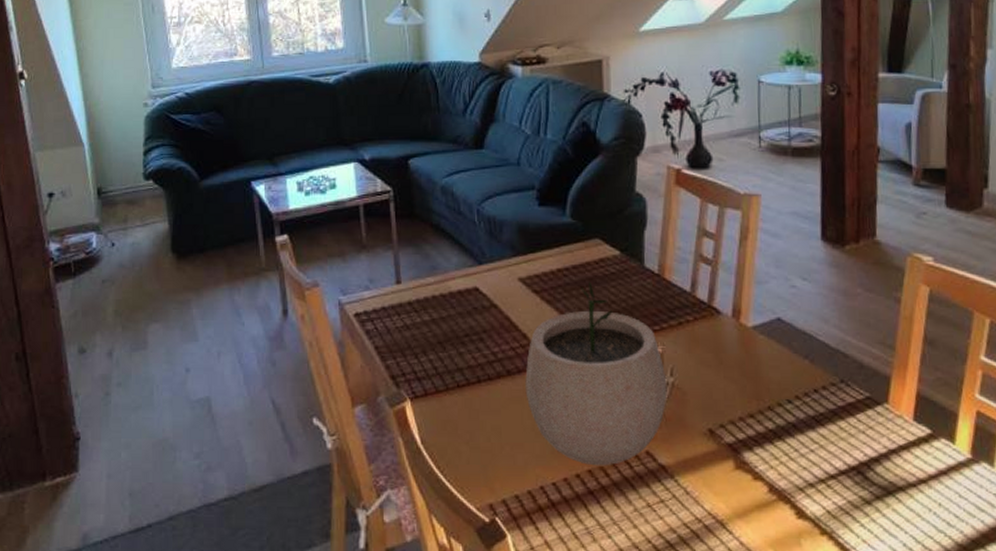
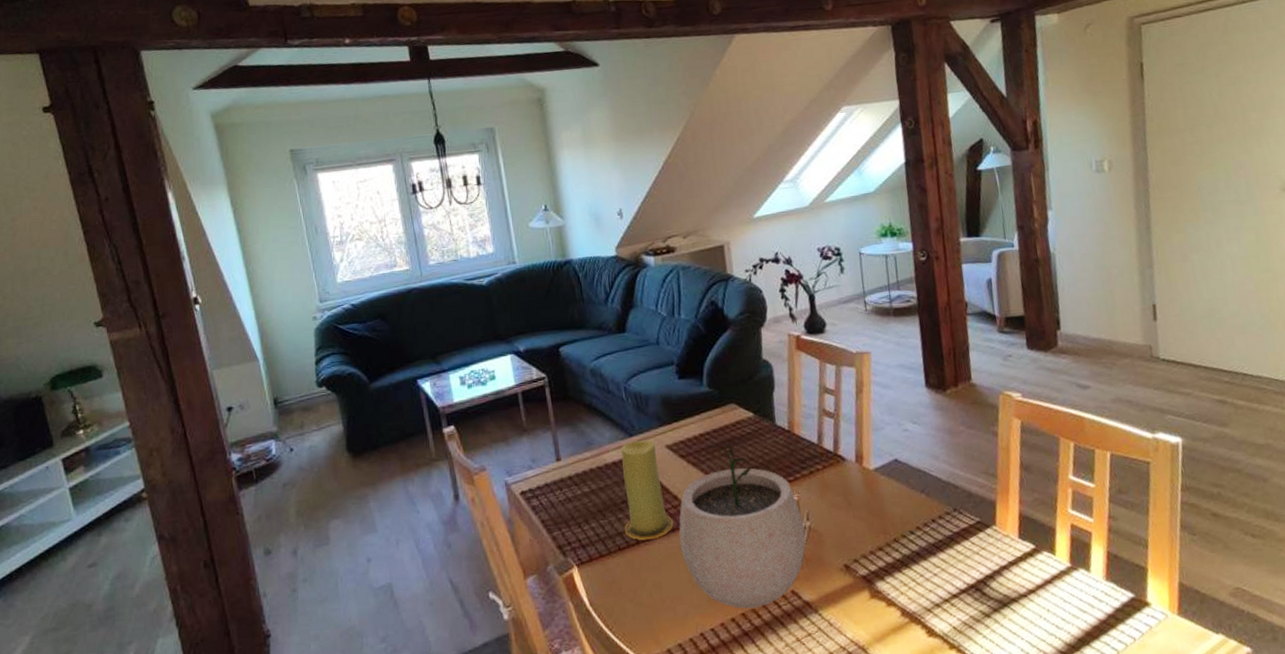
candle: none [465,269,521,380] -> present [621,440,674,541]

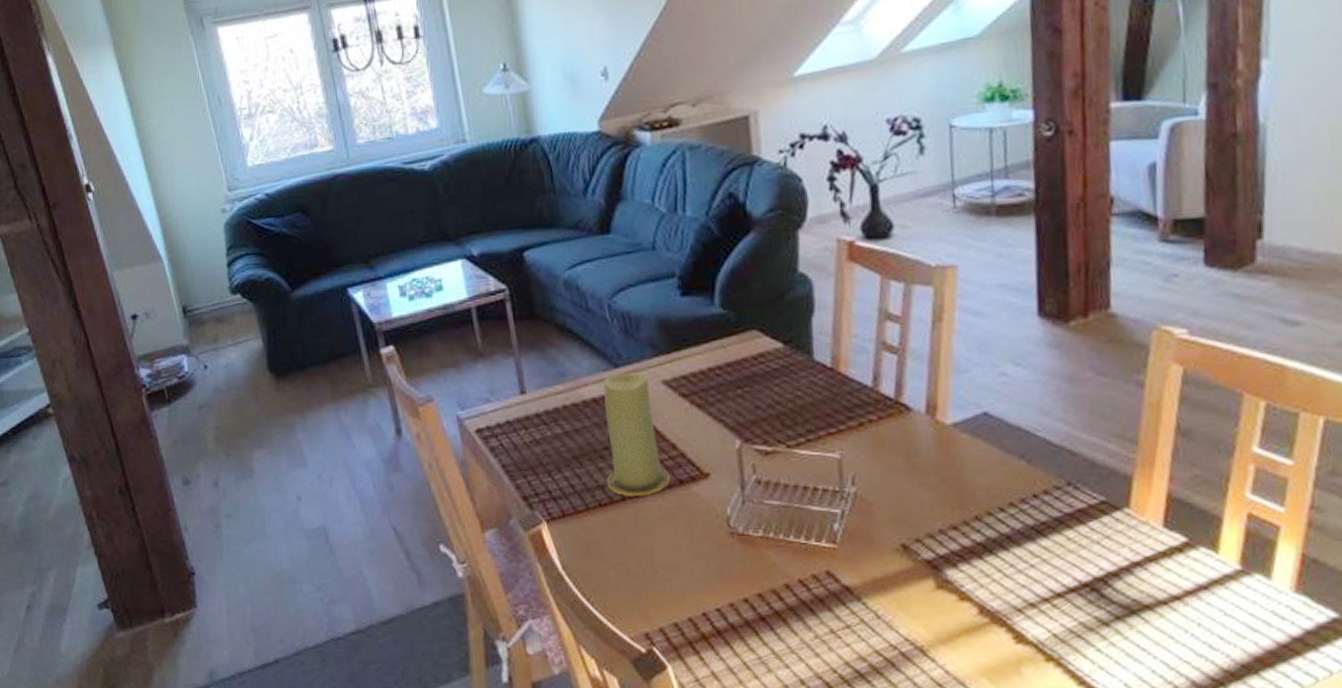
plant pot: present [679,442,806,609] -> none [677,380,849,589]

